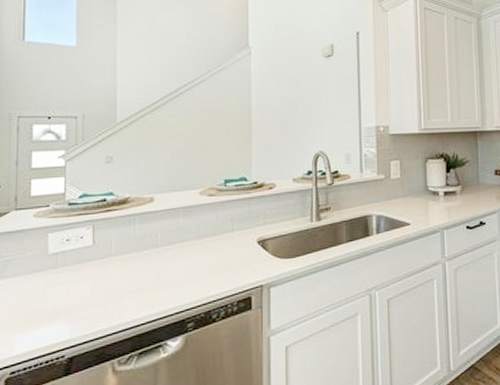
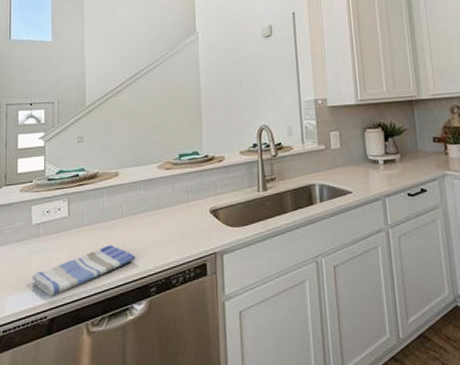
dish towel: none [45,277,171,333] -> present [30,245,136,296]

